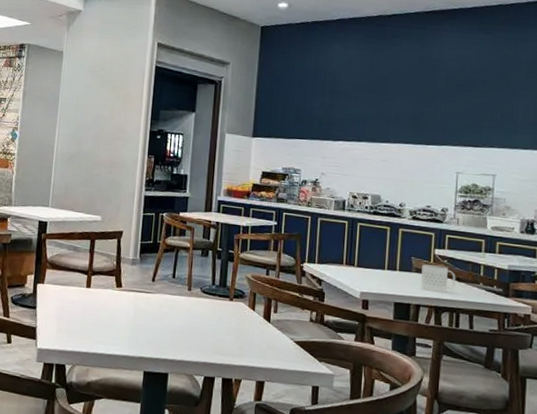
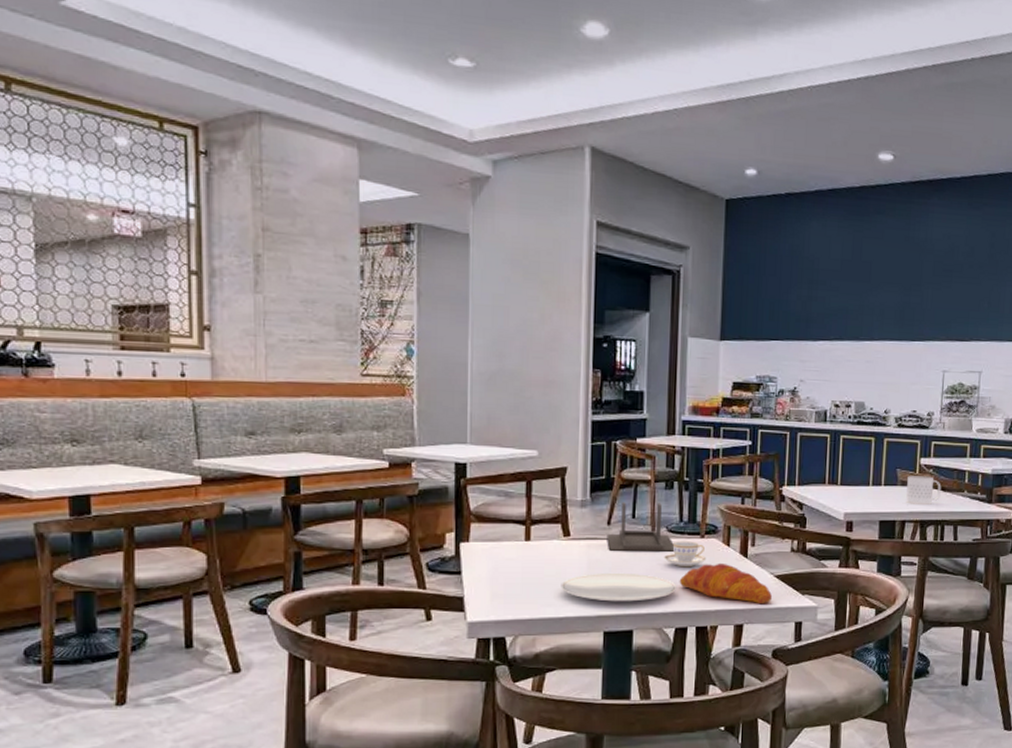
plate: none [111,320,208,349] -> present [561,572,677,602]
napkin holder: none [151,264,207,310] -> present [607,502,675,551]
teacup: none [197,301,234,325] -> present [664,541,707,568]
croissant: none [209,323,291,366] -> present [679,563,772,604]

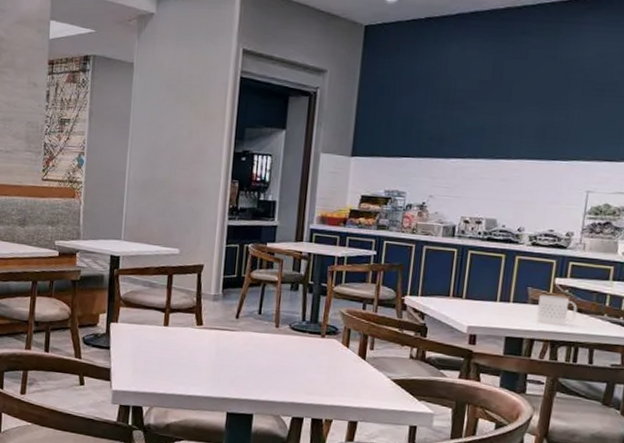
plate: present [561,572,677,602] -> none [192,360,296,389]
napkin holder: present [607,502,675,551] -> none [234,299,296,348]
teacup: present [664,541,707,568] -> none [285,338,326,364]
croissant: present [679,563,772,604] -> none [298,361,388,405]

